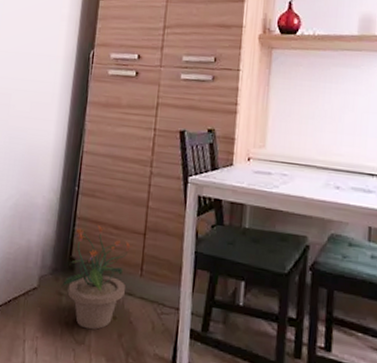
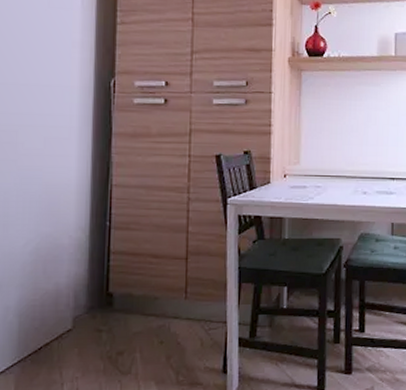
potted plant: present [61,226,132,330] -> none [100,257,174,359]

